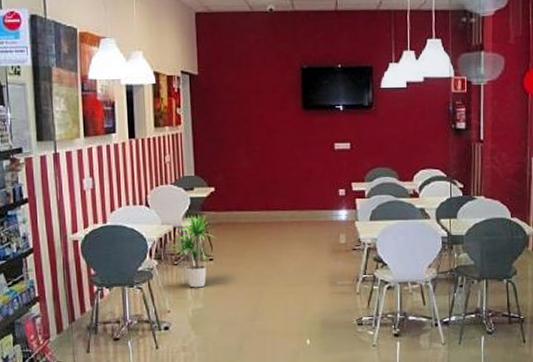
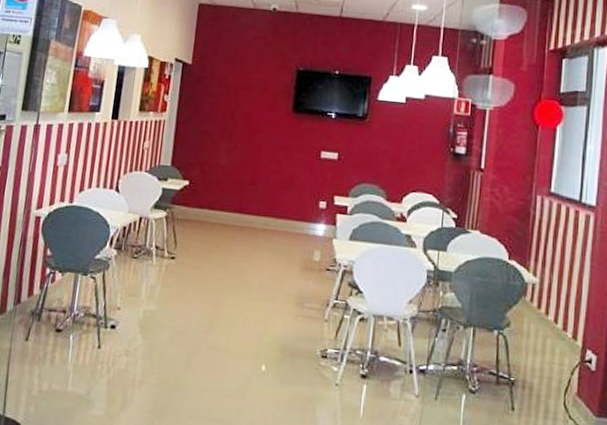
potted plant: present [170,214,217,288] -> none [132,206,184,287]

